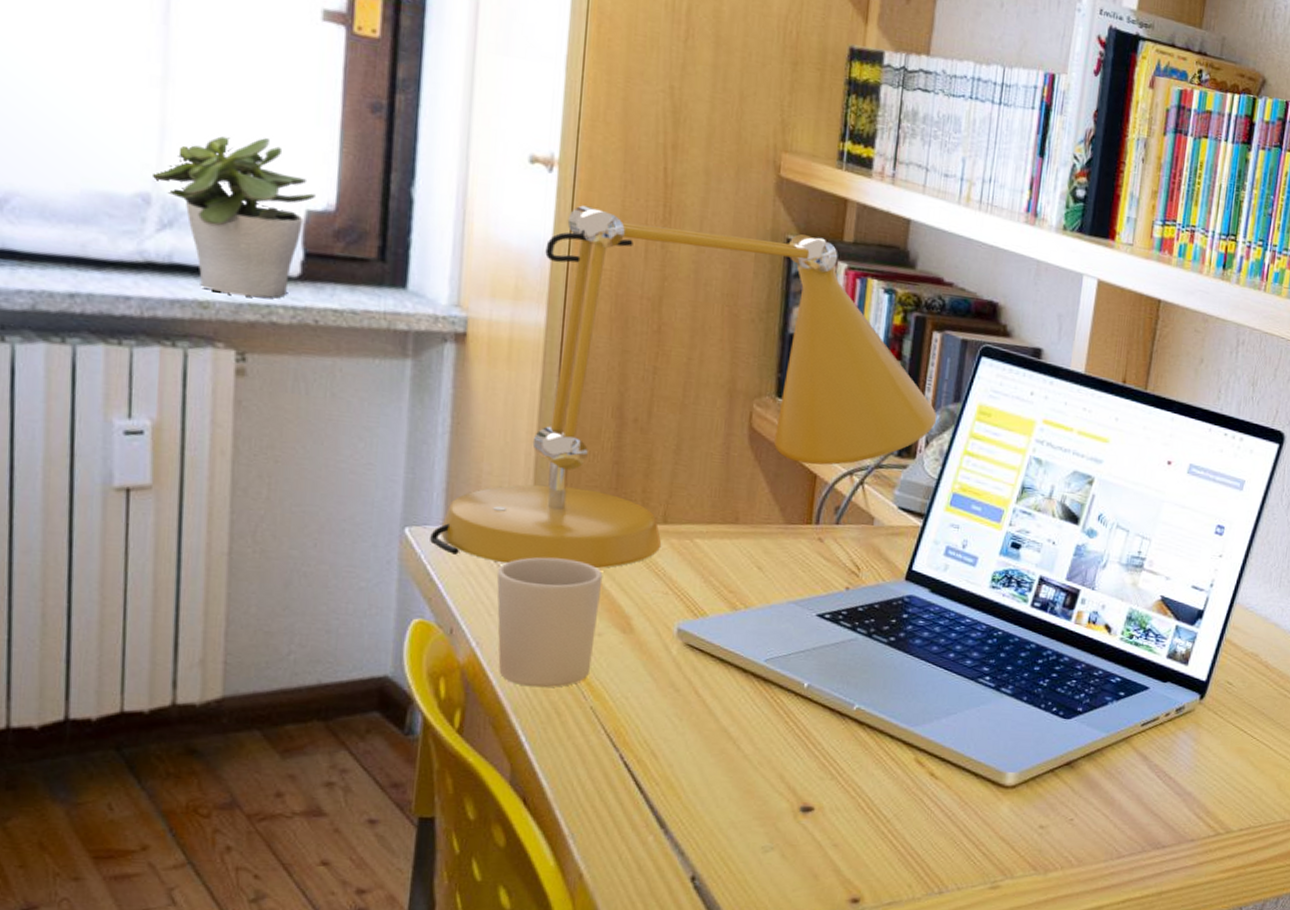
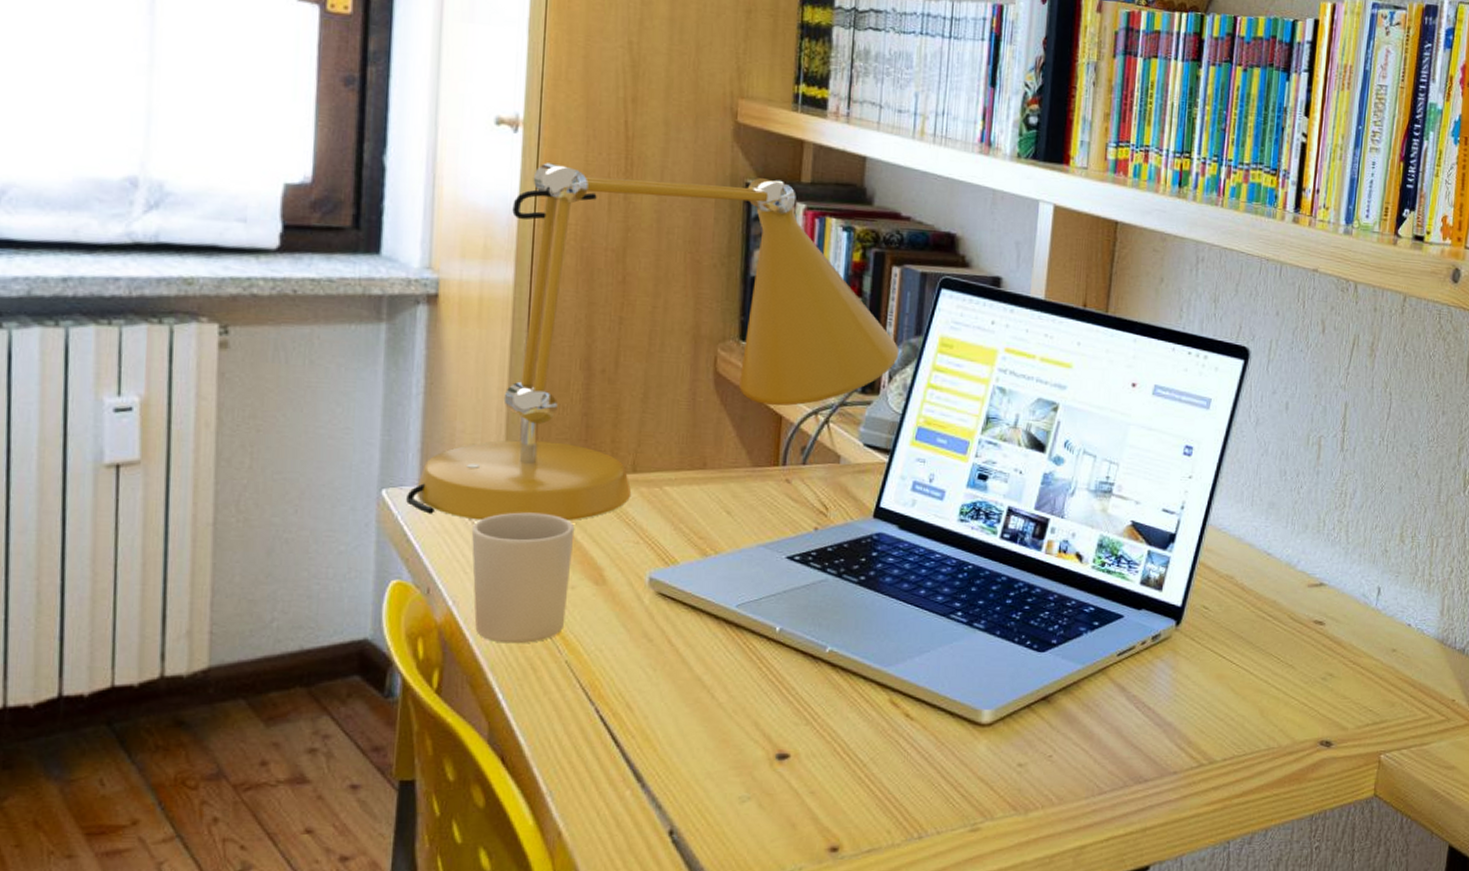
potted plant: present [153,136,316,299] -> none [140,117,293,272]

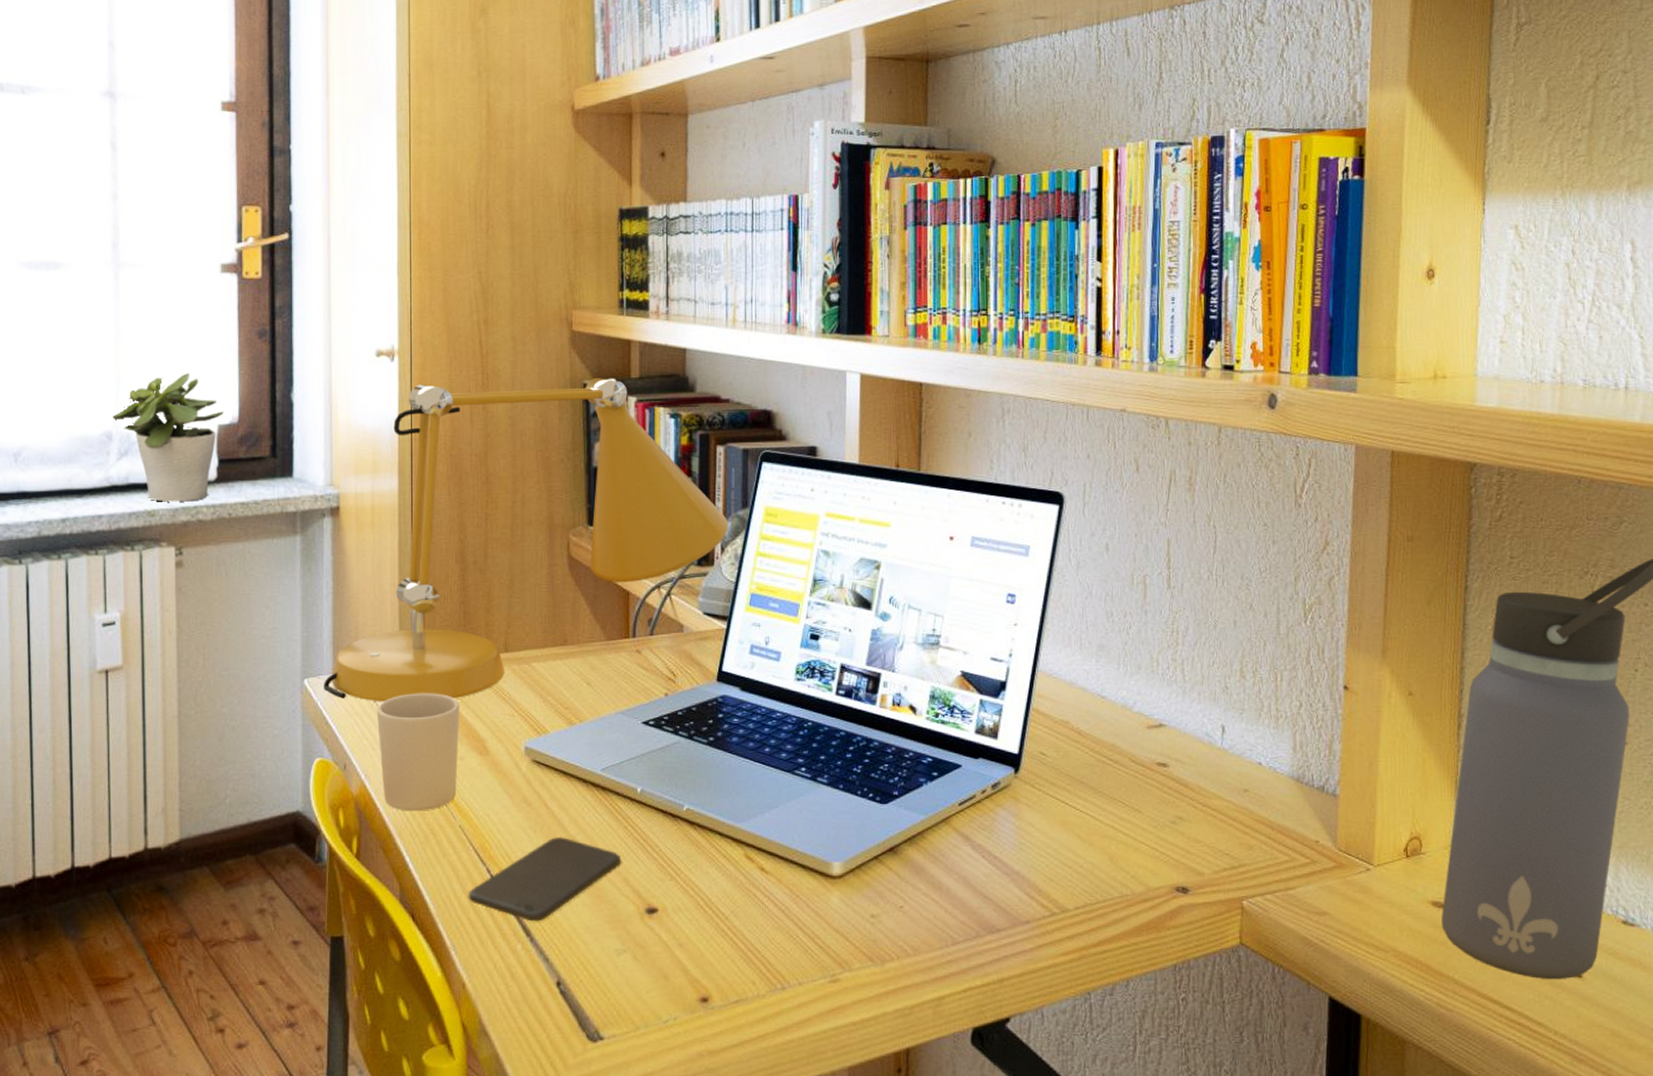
potted plant: none [140,117,293,272] -> present [113,373,224,502]
smartphone: none [570,675,753,767] -> present [468,836,622,922]

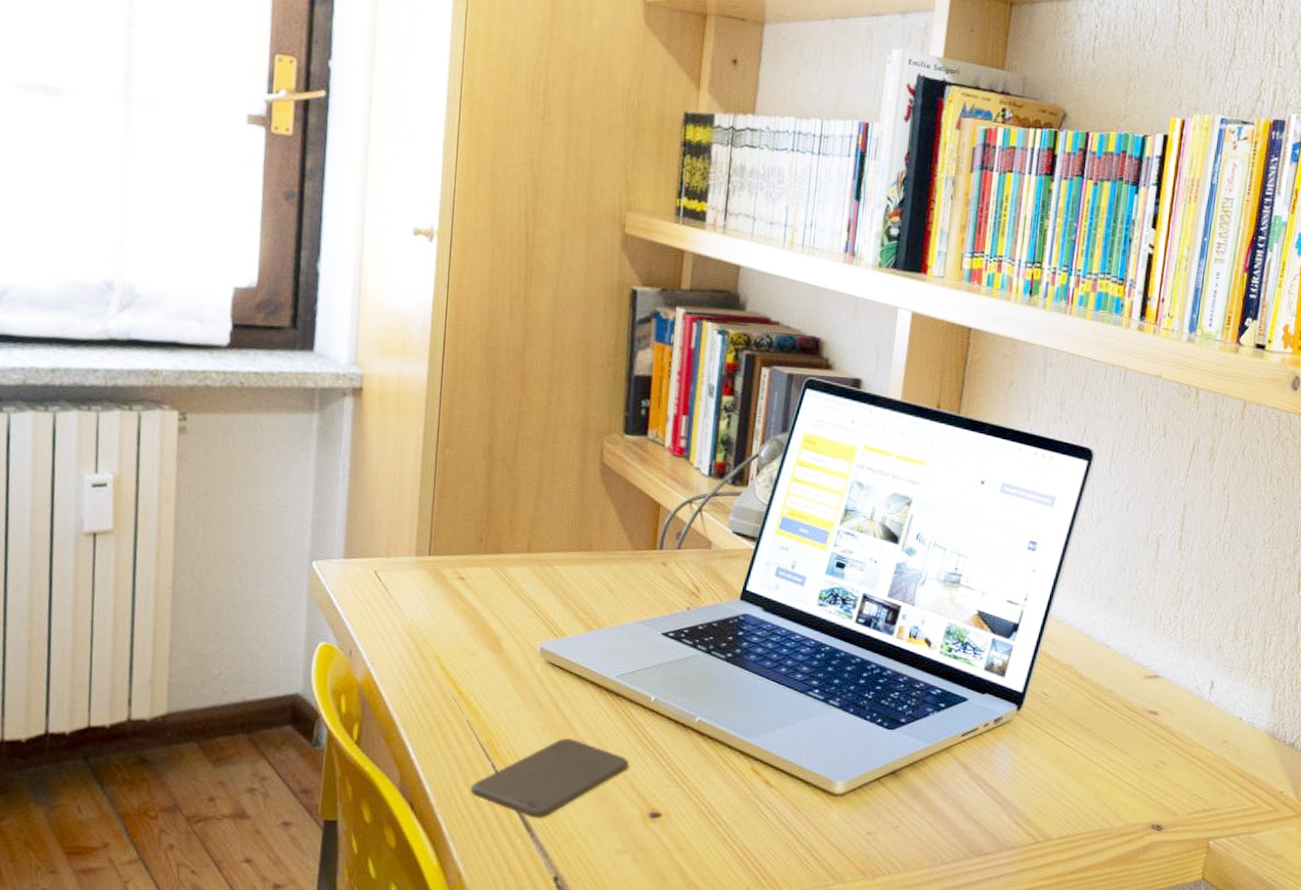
potted plant: present [113,373,224,502] -> none [115,228,241,366]
table lamp: present [324,378,729,702] -> none [333,270,767,594]
mug: present [376,693,460,811] -> none [387,585,477,703]

